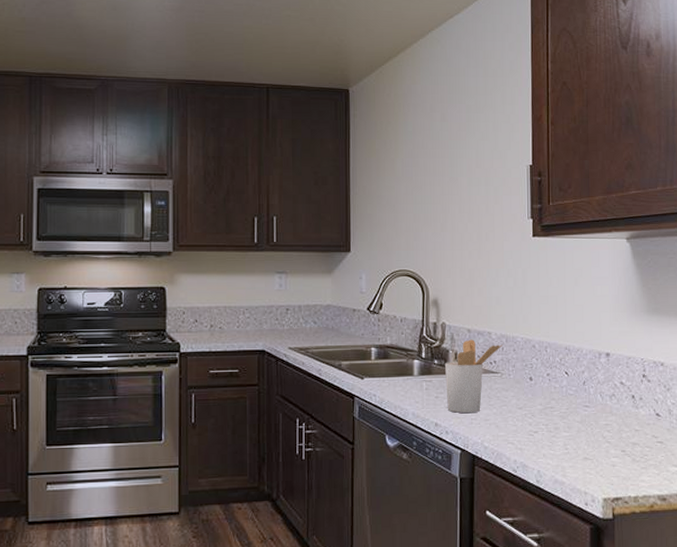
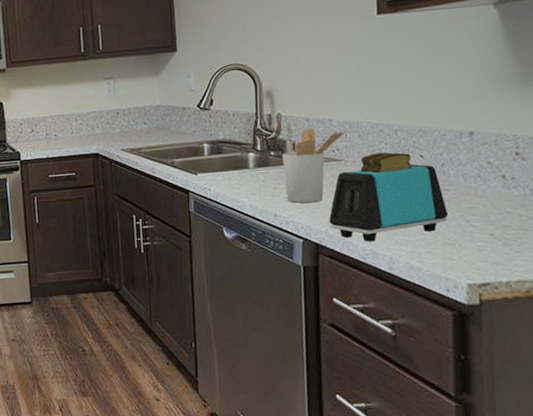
toaster: none [485,368,588,455] -> present [329,152,449,242]

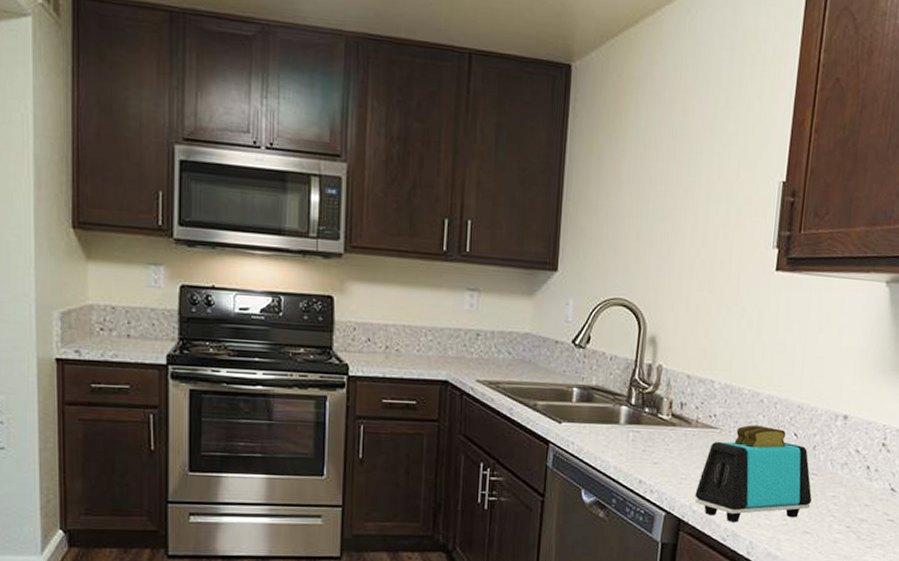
utensil holder: present [281,128,347,203] -> none [655,387,727,472]

